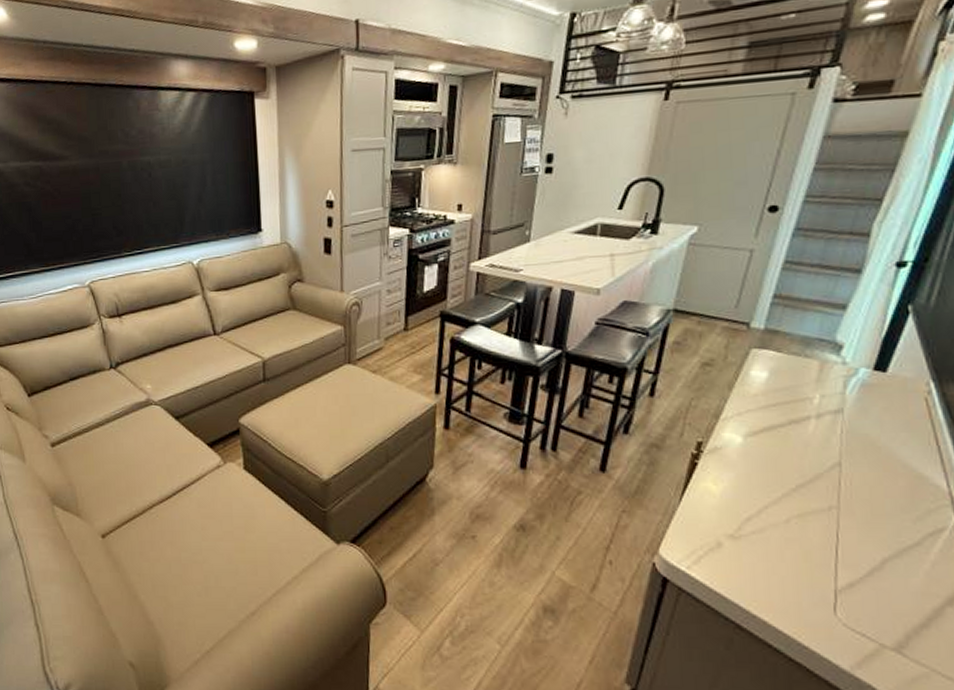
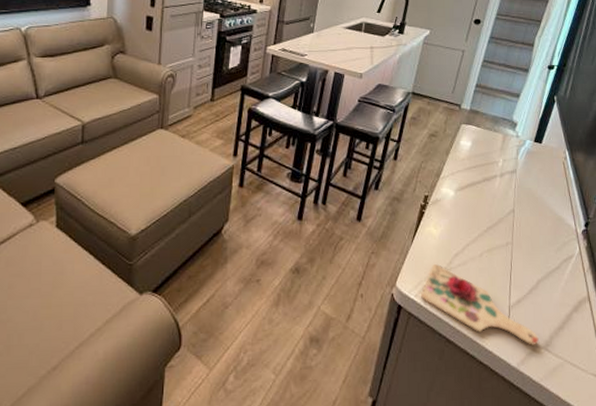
cutting board: none [695,528,886,646] -> present [420,263,539,346]

